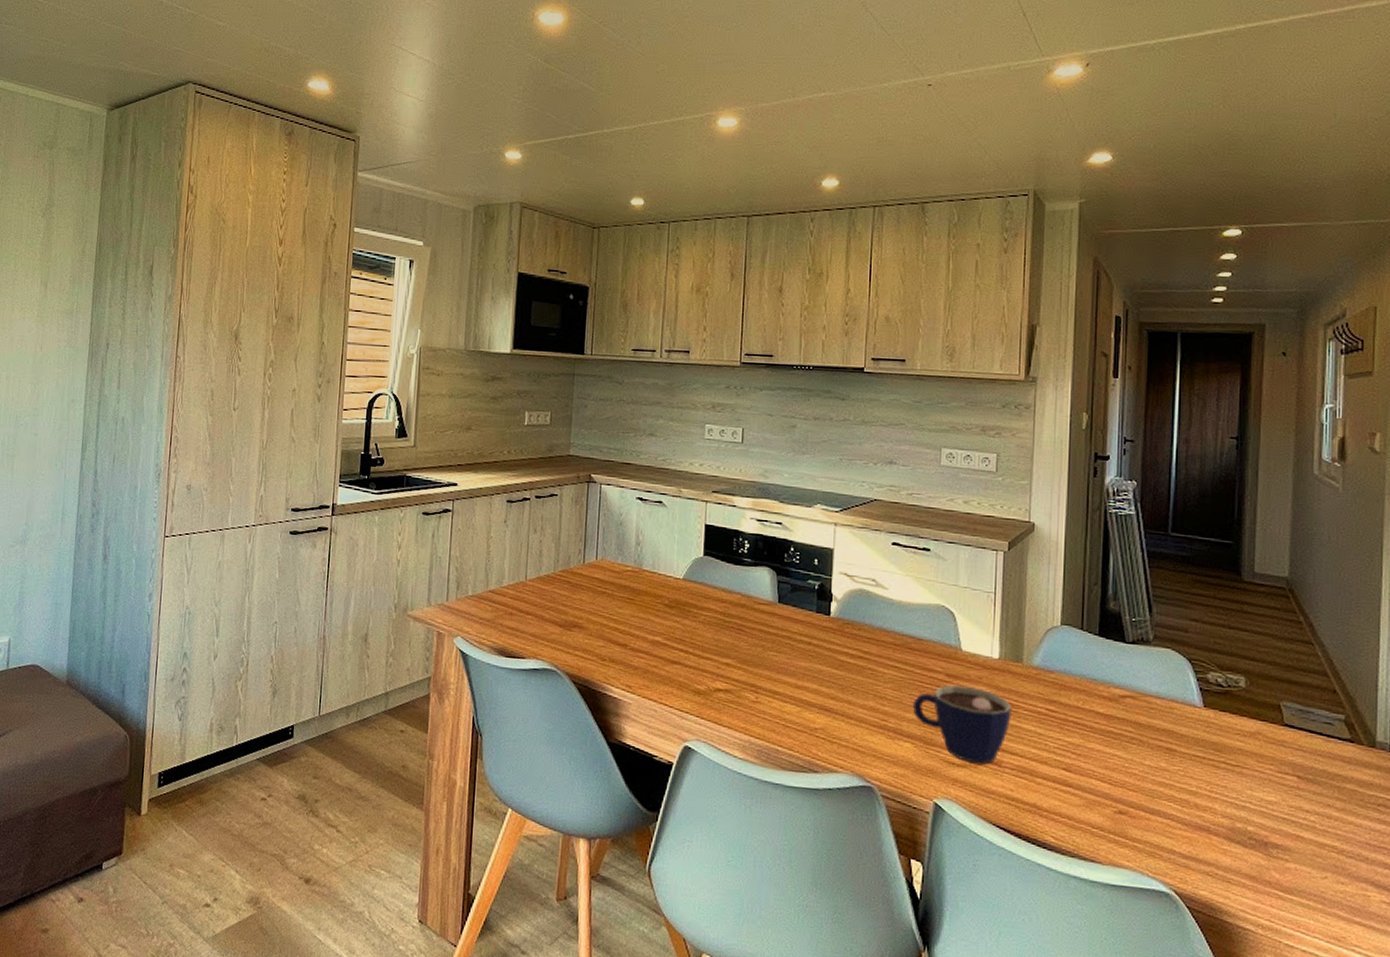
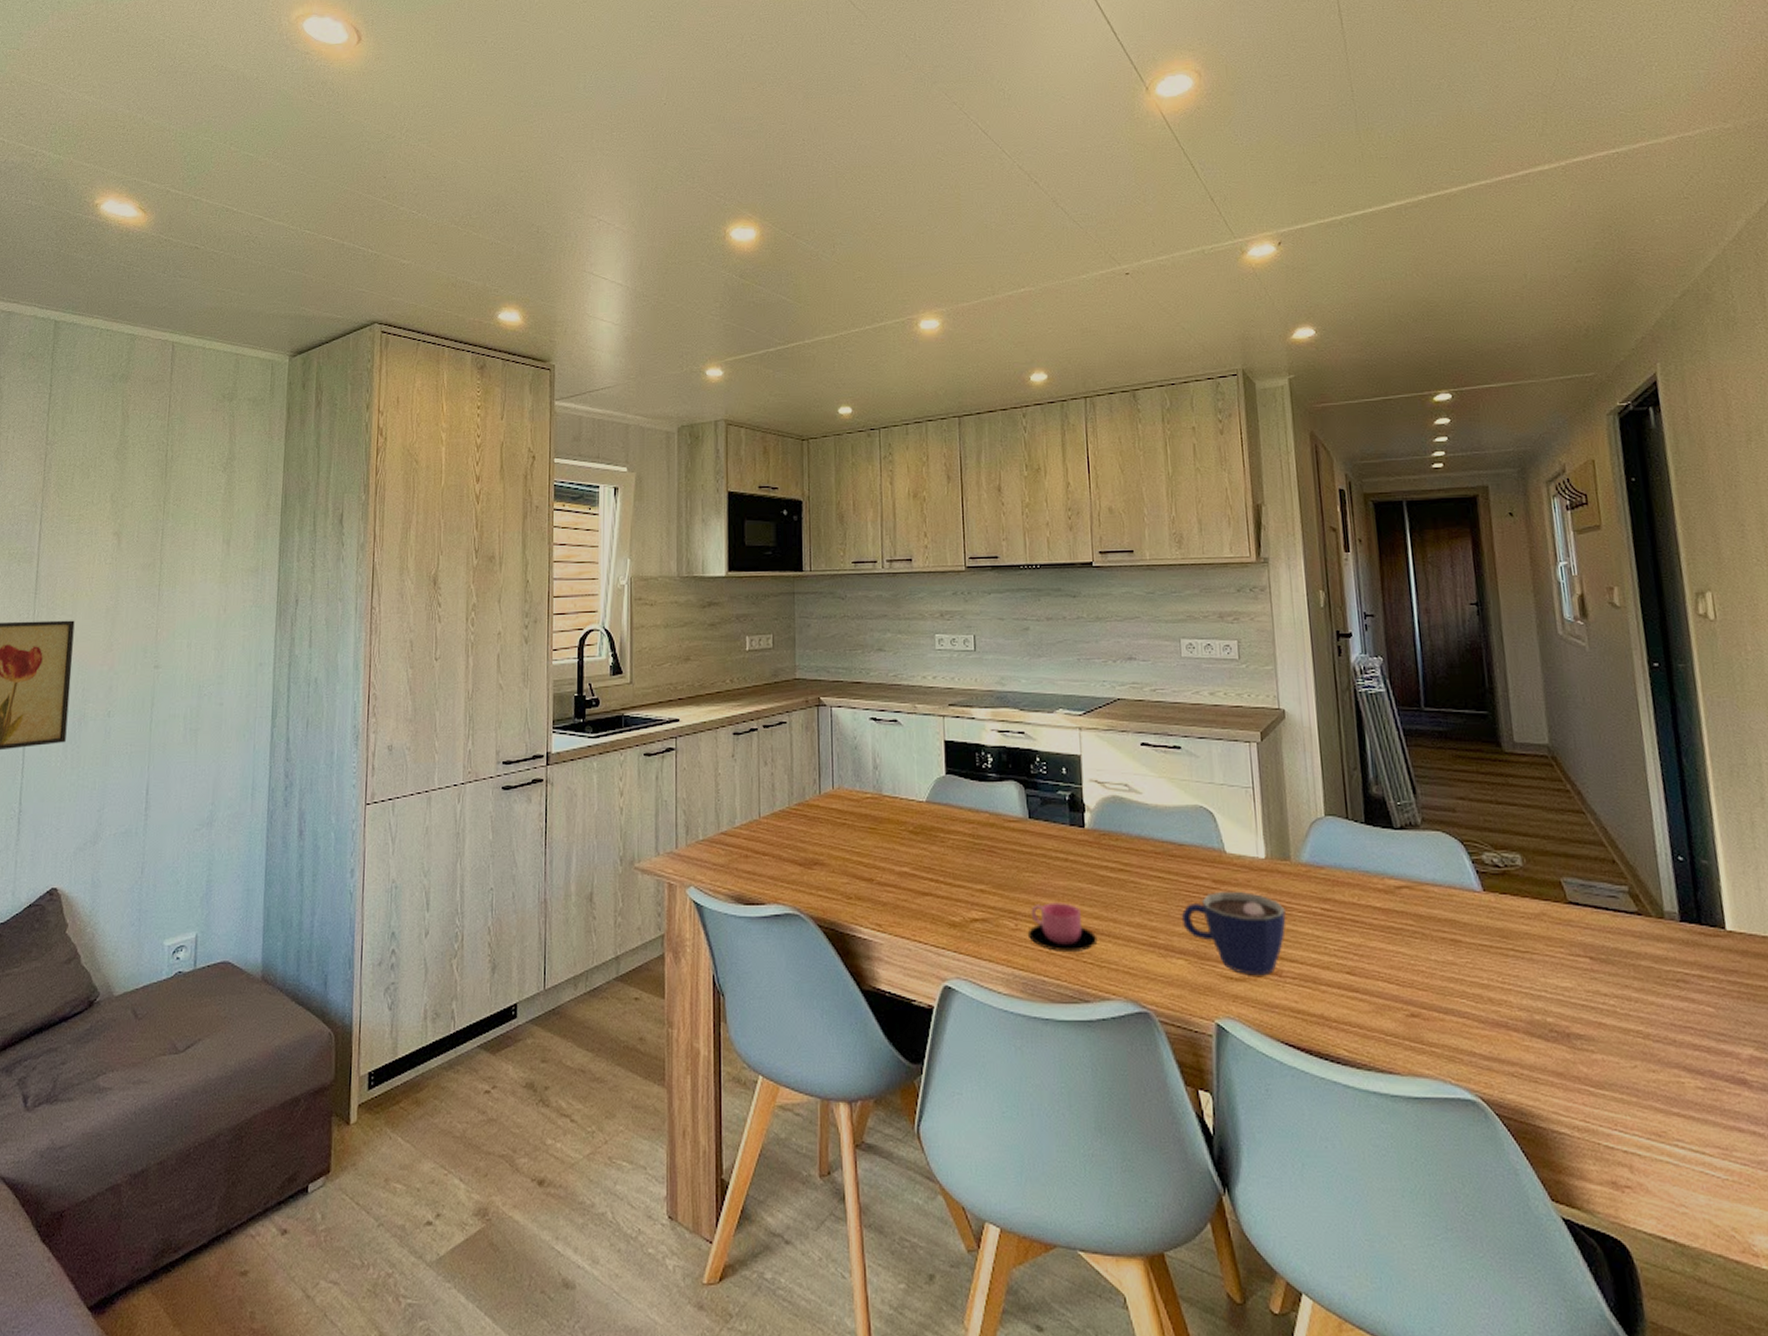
cup: none [766,680,832,728] -> present [1027,901,1098,953]

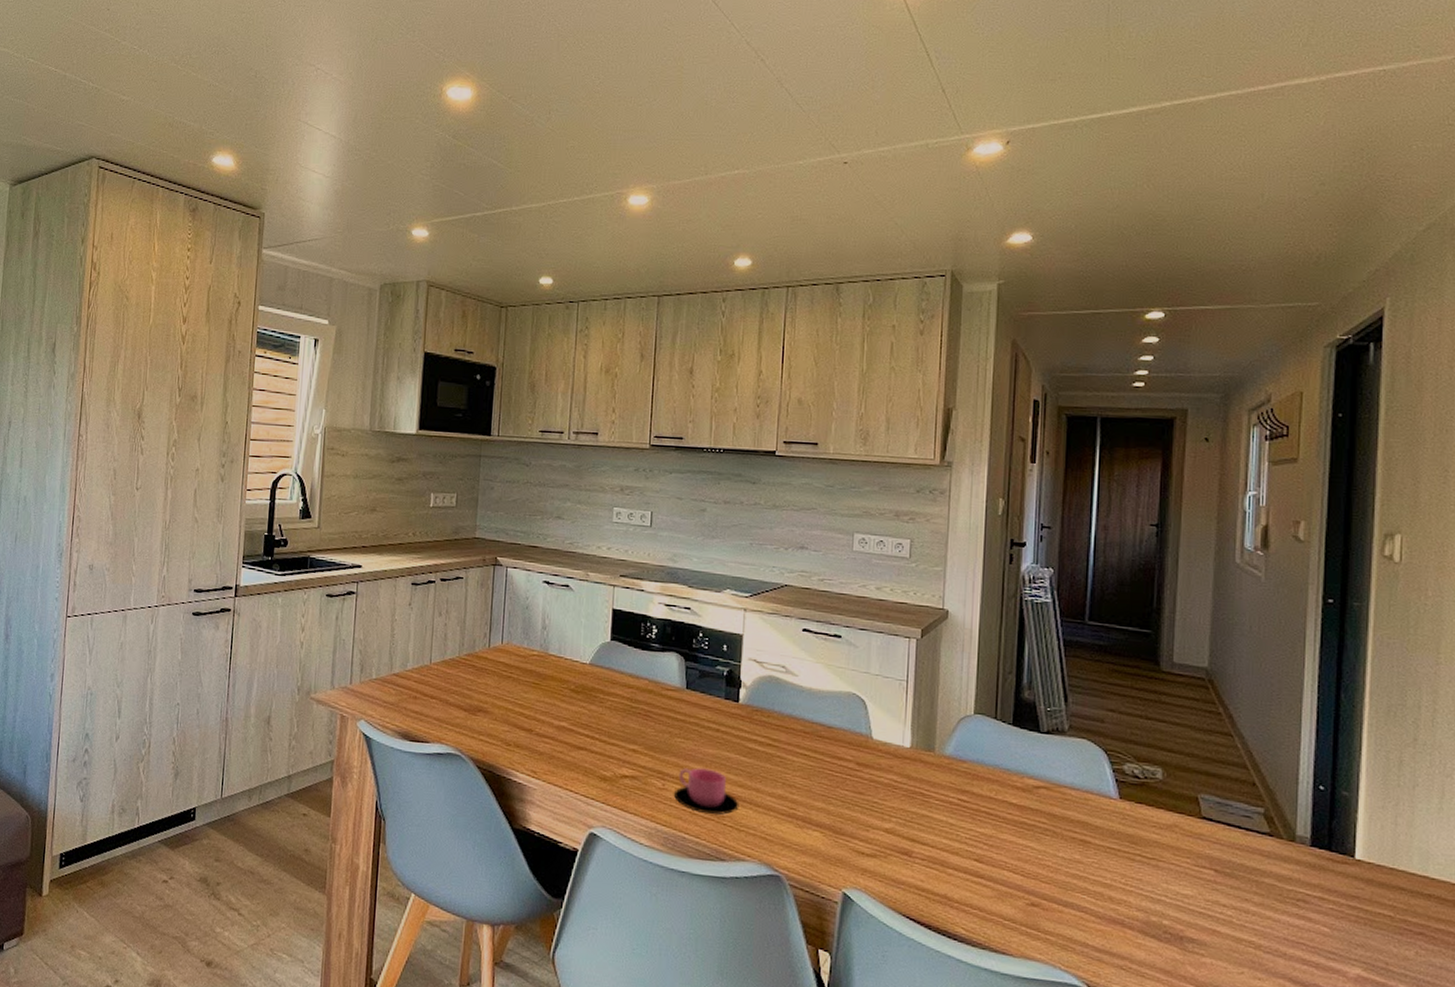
cup: present [1181,891,1286,976] -> none [822,773,923,854]

